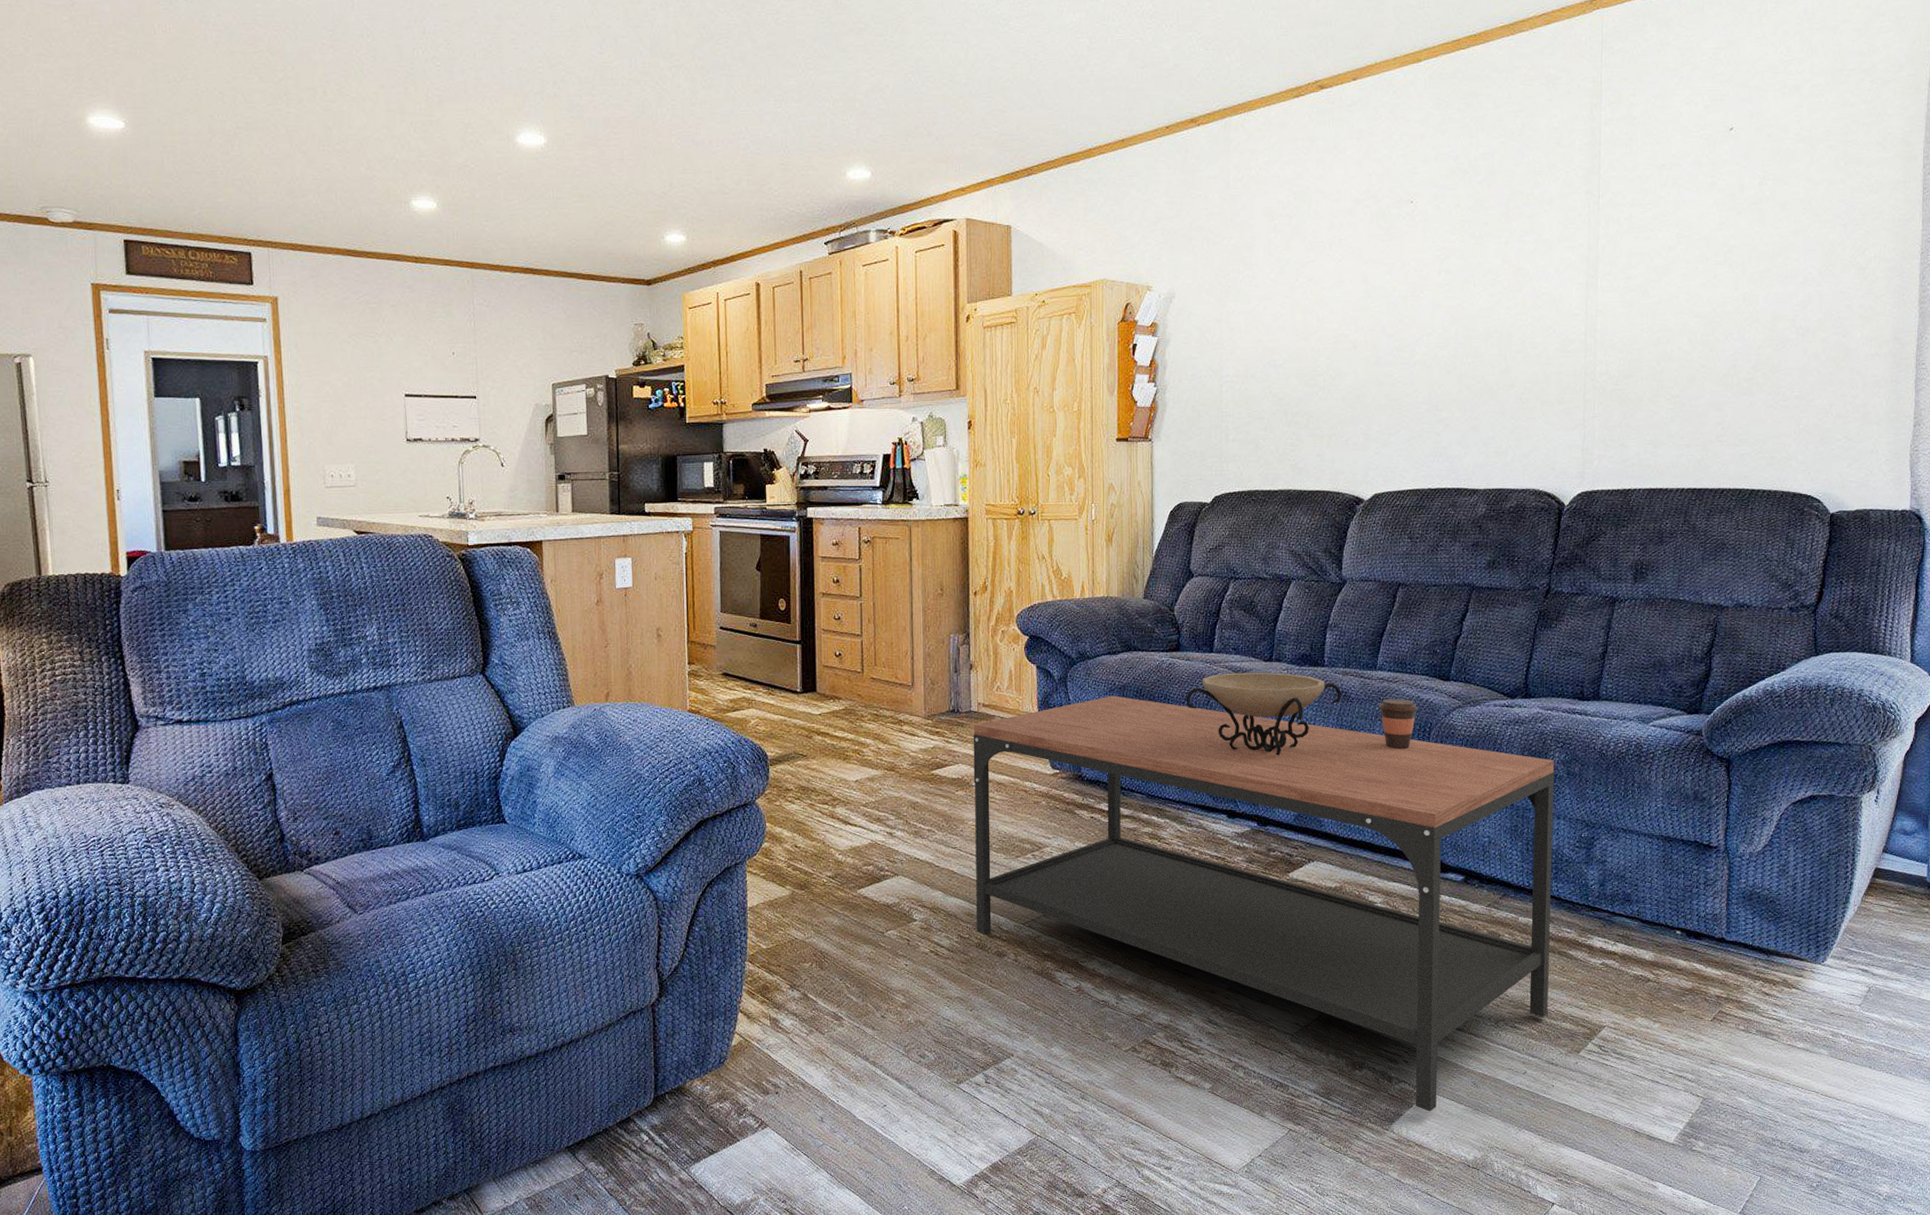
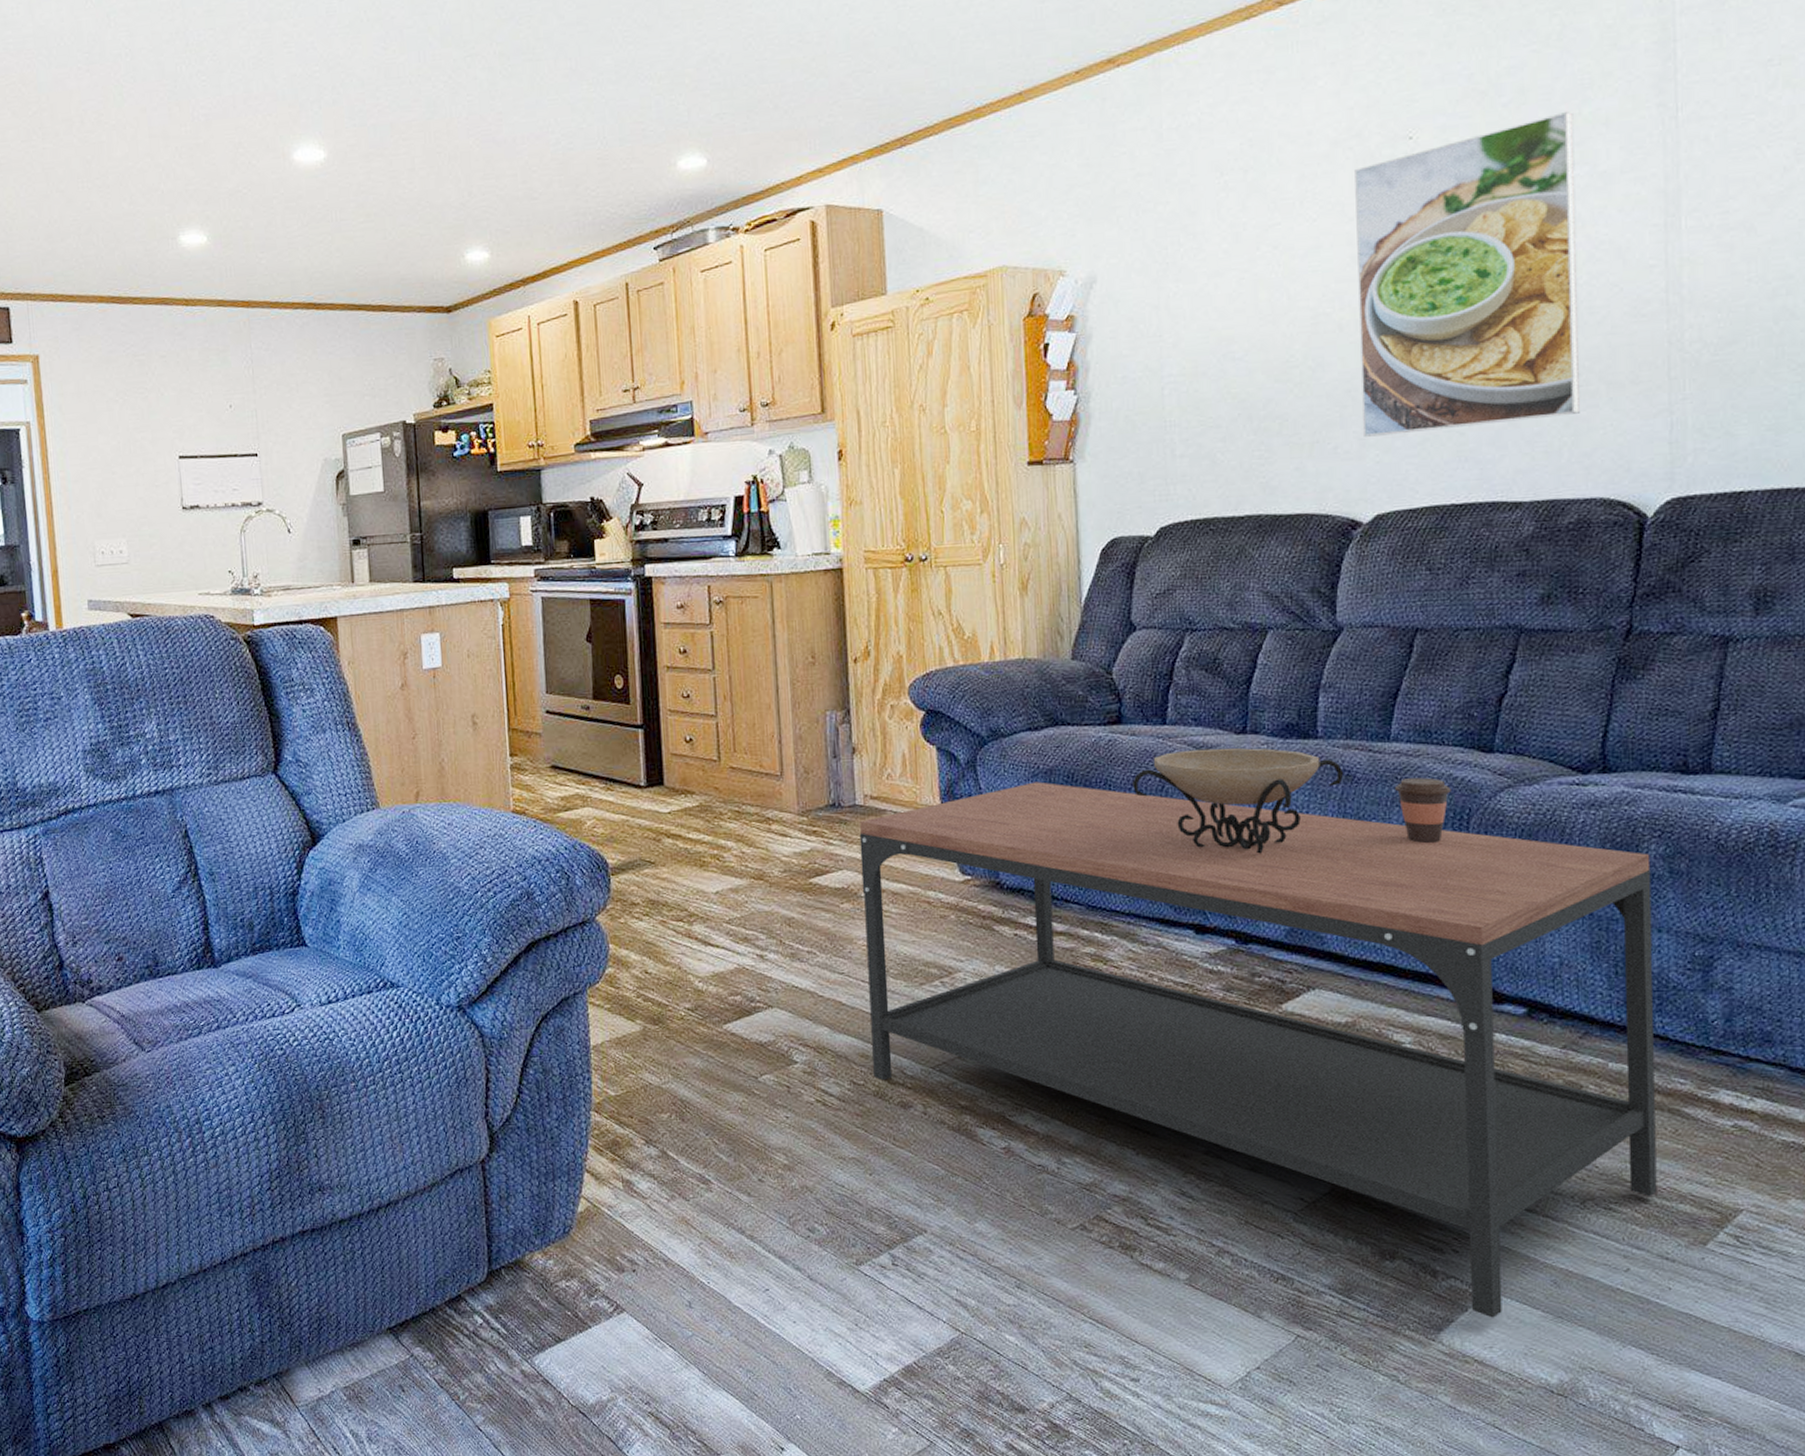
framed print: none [1367,192,1527,433] -> present [1355,112,1580,437]

